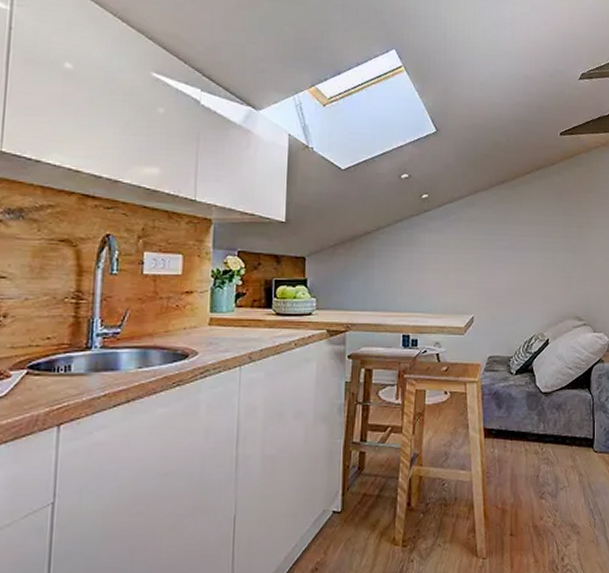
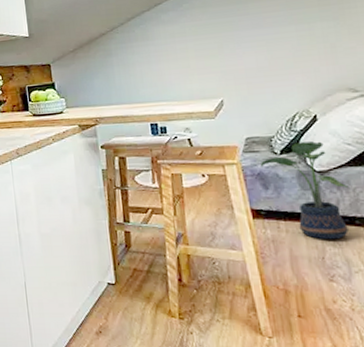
potted plant: none [497,364,565,459] -> present [260,141,349,240]

